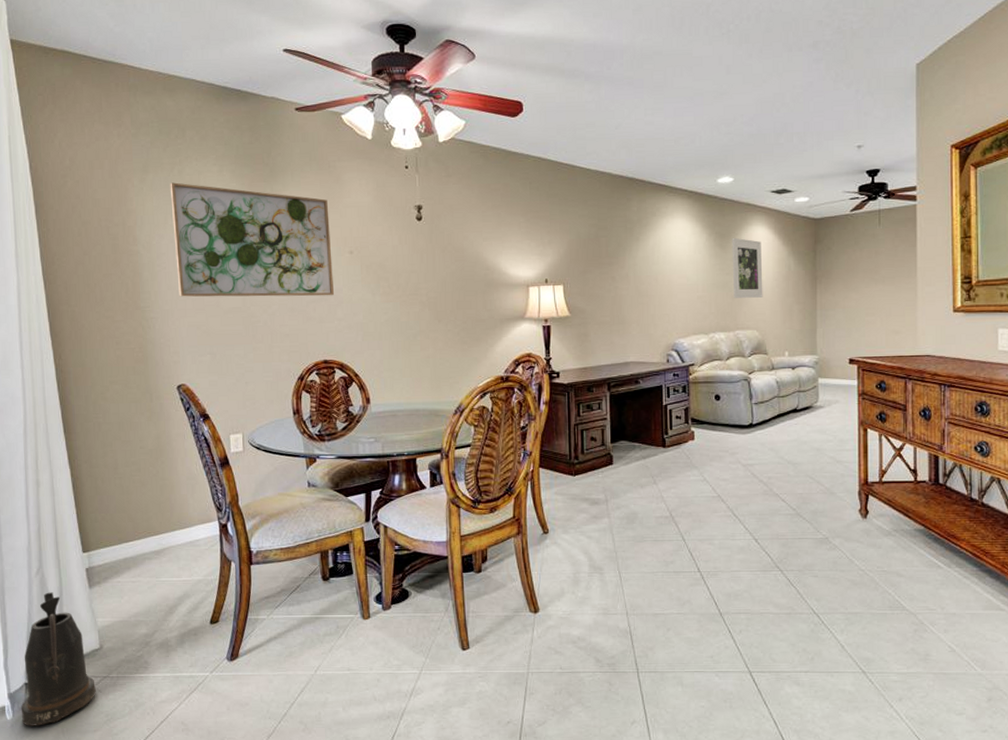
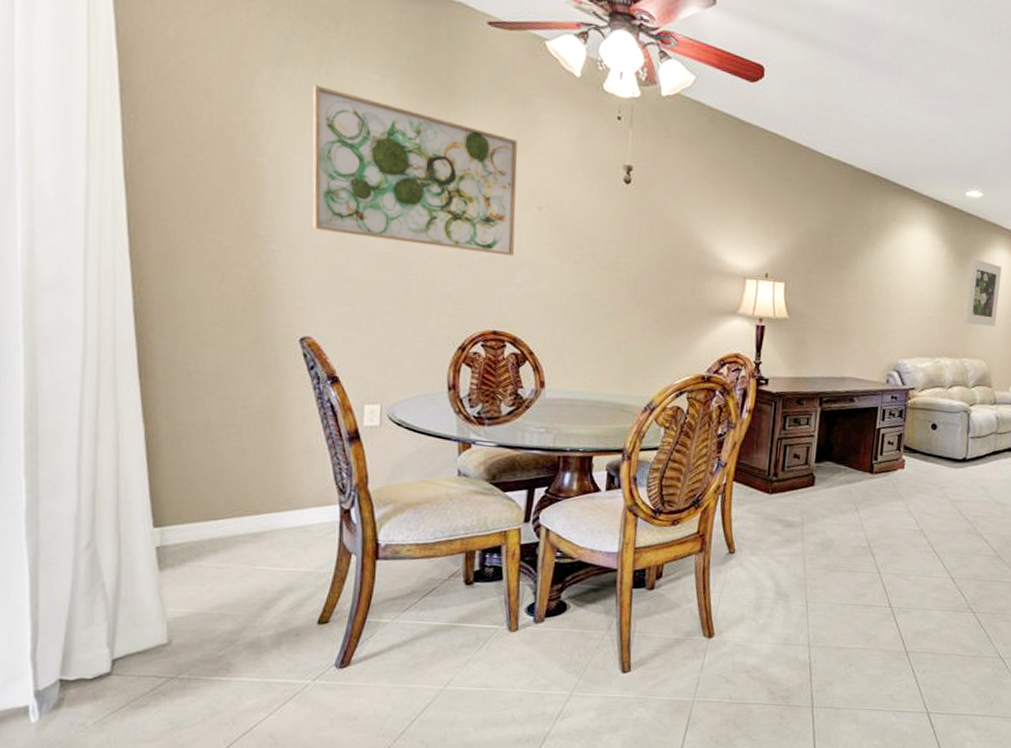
watering can: present [21,592,96,726] -> none [51,571,158,732]

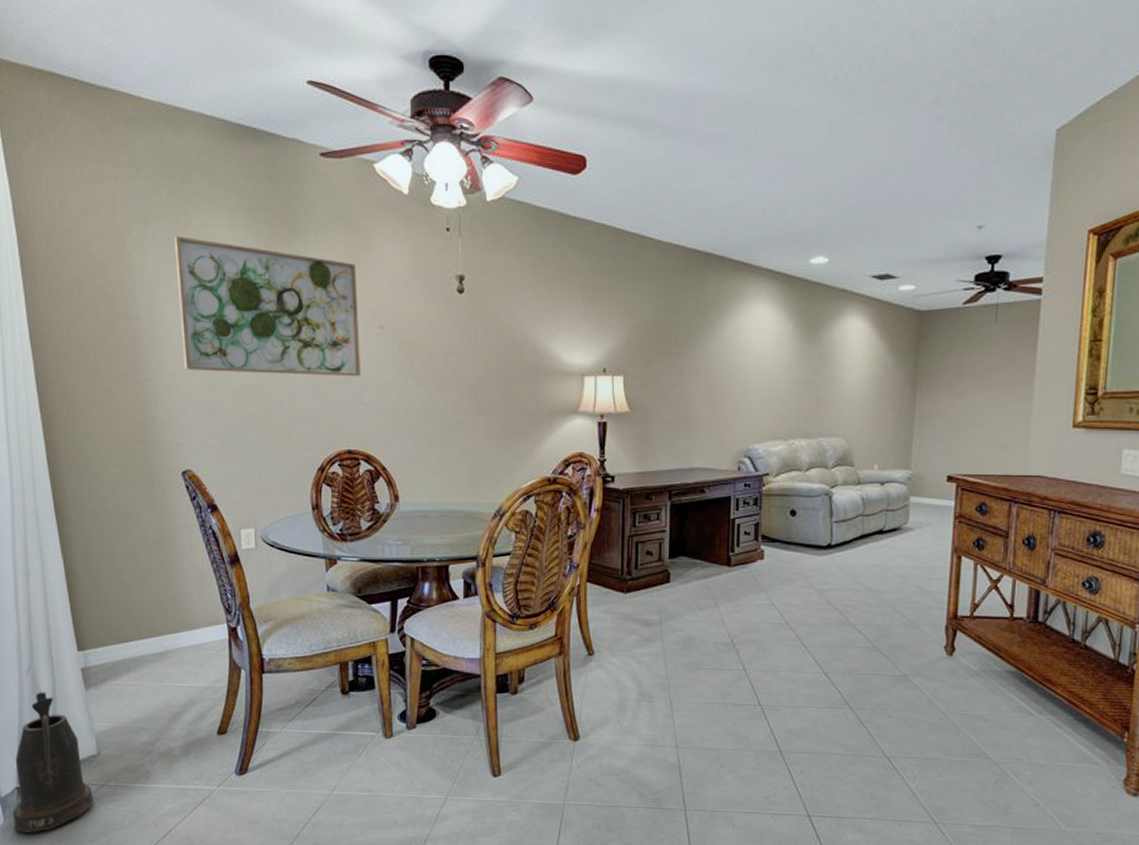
watering can: none [51,571,158,732] -> present [12,692,93,833]
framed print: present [965,257,1002,327] -> none [819,329,856,401]

